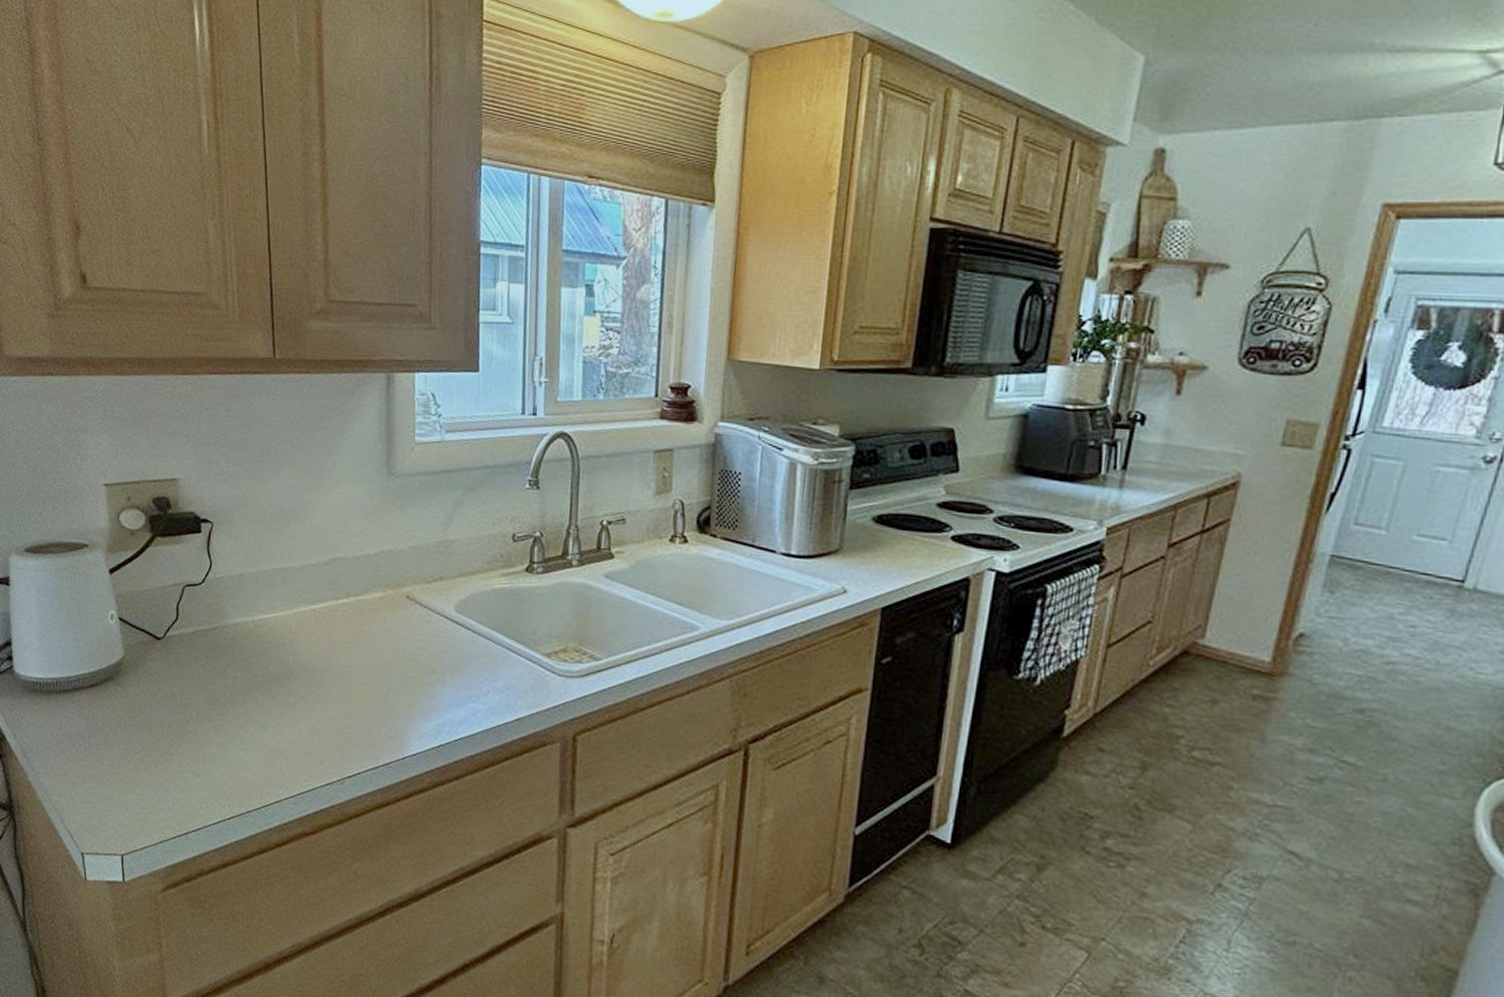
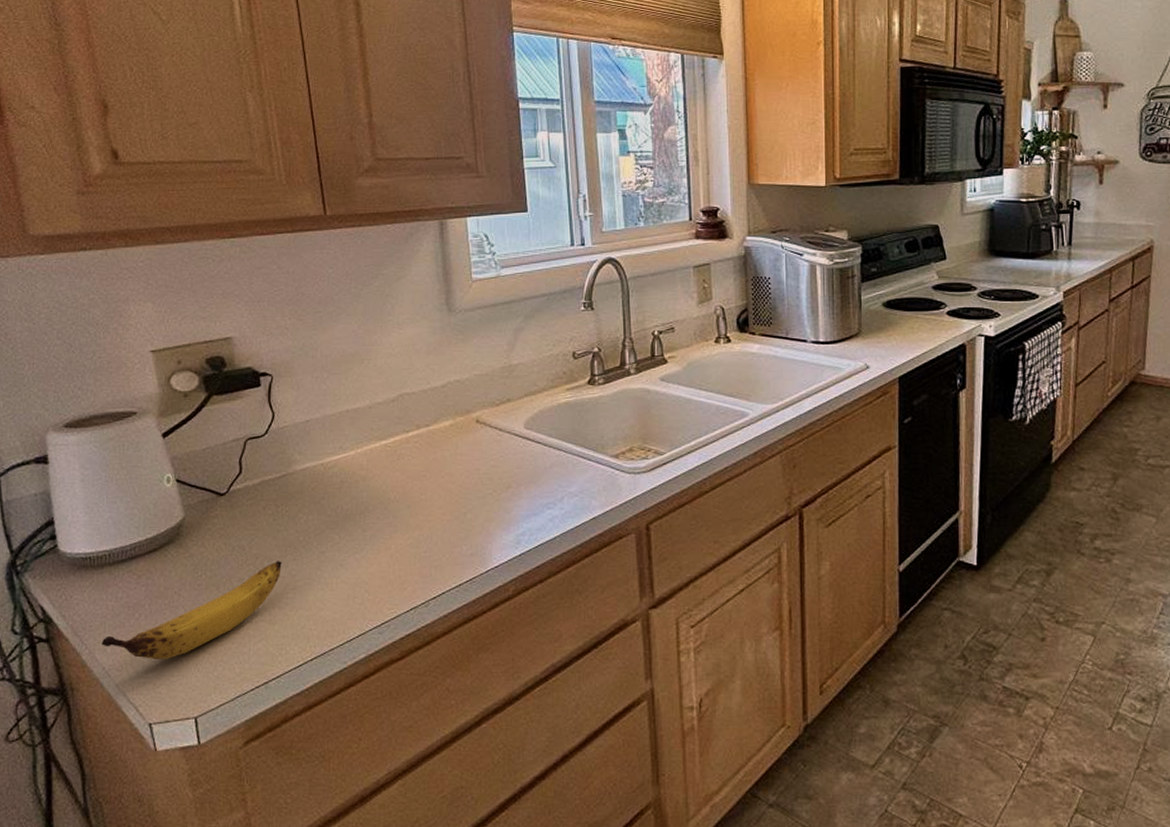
banana: none [45,713,209,794] -> present [101,561,282,660]

